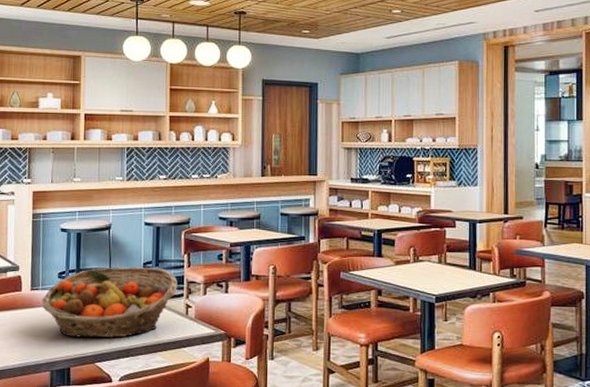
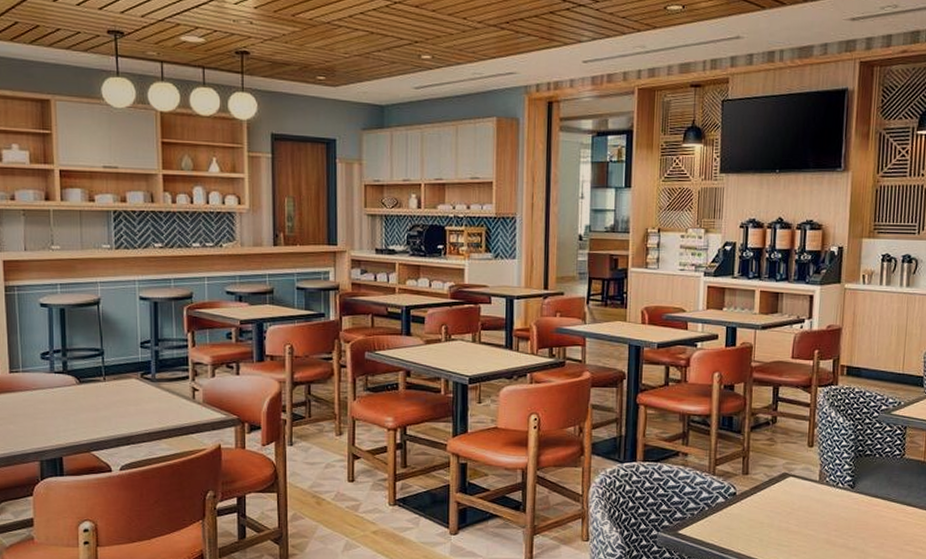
fruit basket: present [42,267,178,338] -> none [23,347,181,425]

